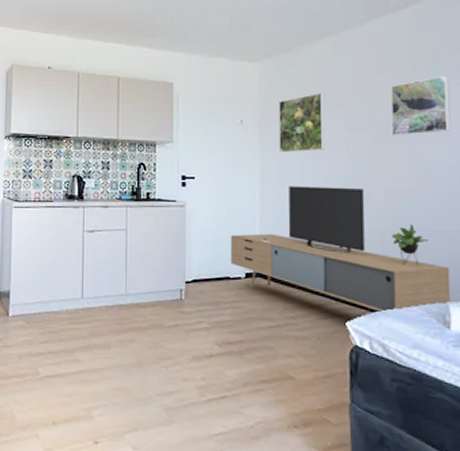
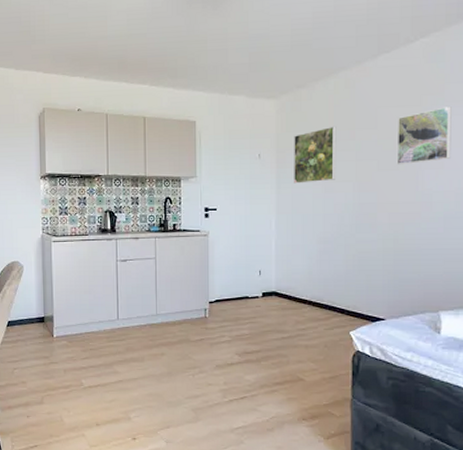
media console: present [230,186,451,314] -> none [249,213,443,323]

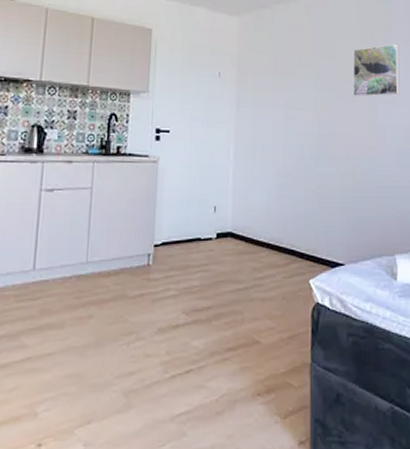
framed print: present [294,126,336,184] -> none [254,50,297,109]

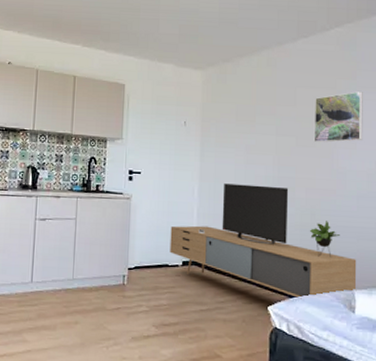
media console: none [202,142,398,269] -> present [170,183,357,299]

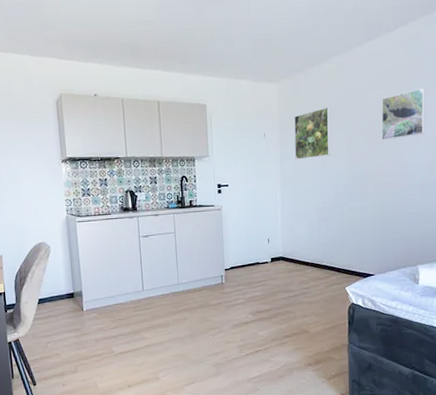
media console: present [170,183,357,299] -> none [258,184,420,278]
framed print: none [217,100,259,153] -> present [294,107,331,160]

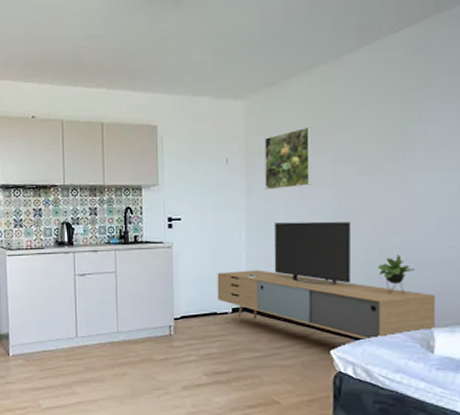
media console: none [258,184,420,278] -> present [217,221,436,341]
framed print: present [381,88,425,141] -> none [380,101,443,168]

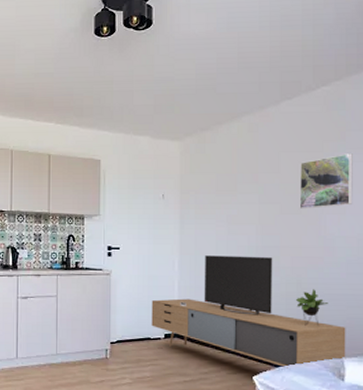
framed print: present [264,126,312,190] -> none [197,169,240,225]
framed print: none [380,101,443,168] -> present [299,153,353,210]

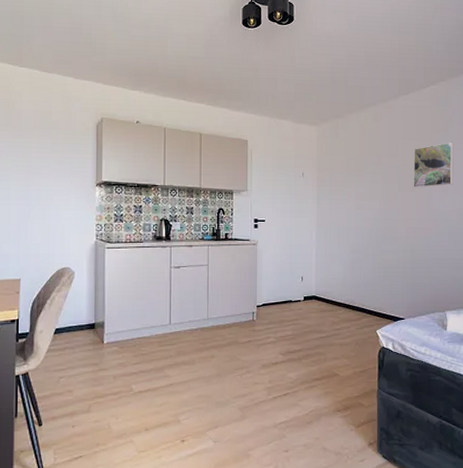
media console: present [151,255,346,368] -> none [293,227,448,322]

